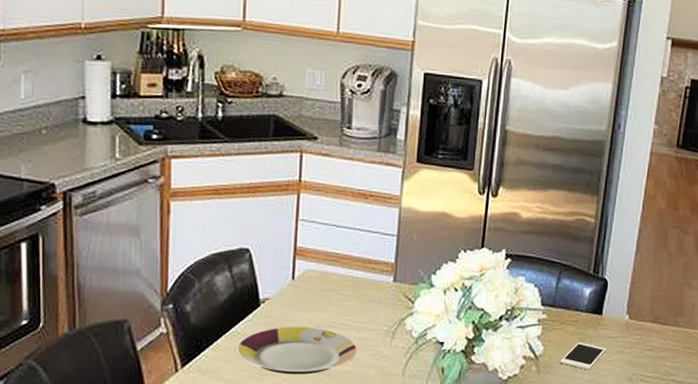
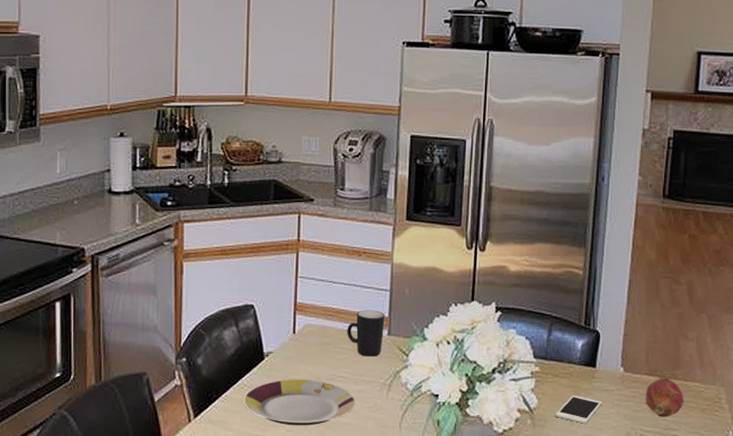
mug: none [350,255,391,304] -> present [347,310,385,357]
fruit: none [647,325,685,363] -> present [645,378,684,418]

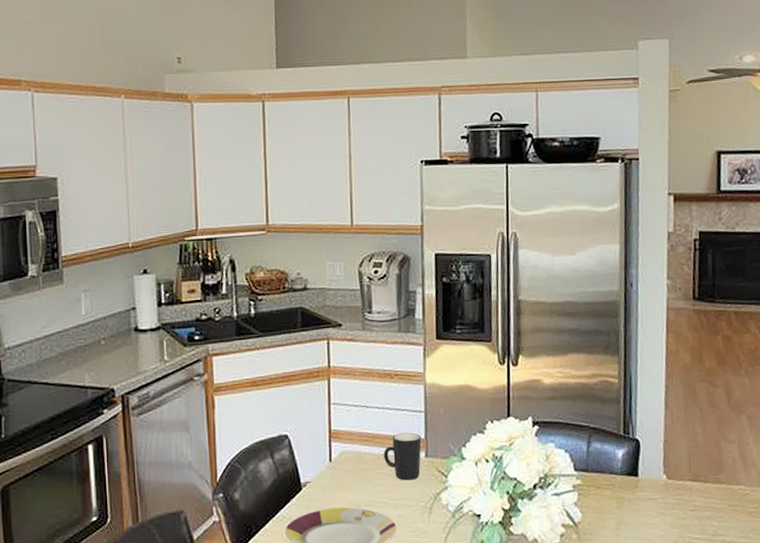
cell phone: present [555,394,602,424] -> none [600,505,647,535]
fruit: present [645,378,684,418] -> none [690,483,730,523]

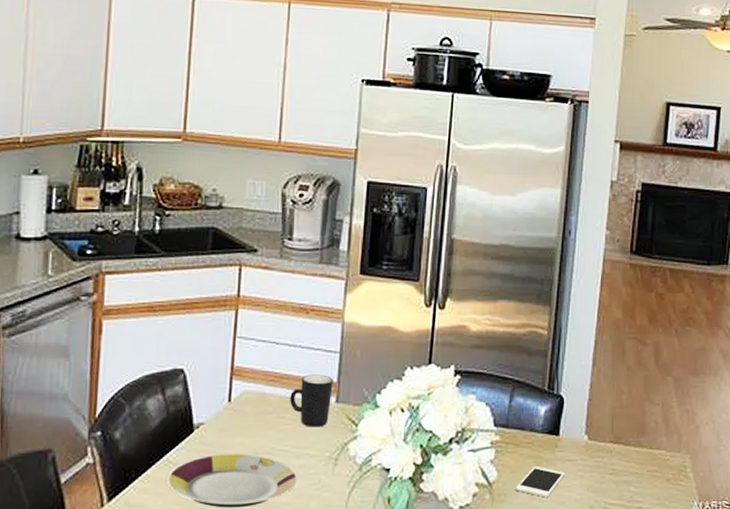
cell phone: none [600,505,647,535] -> present [515,465,565,498]

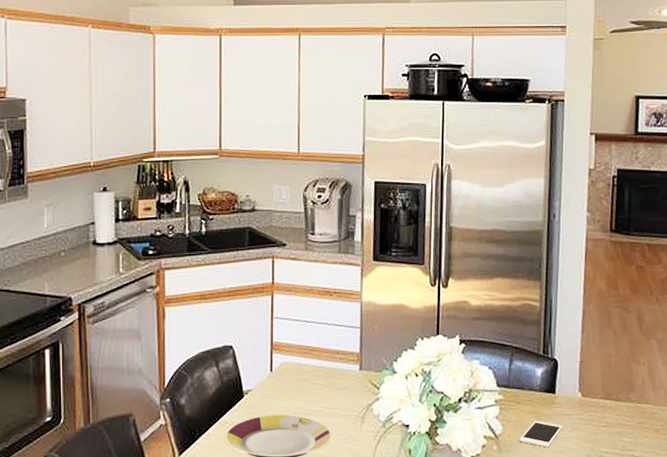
mug: present [290,374,333,427] -> none [321,347,356,391]

